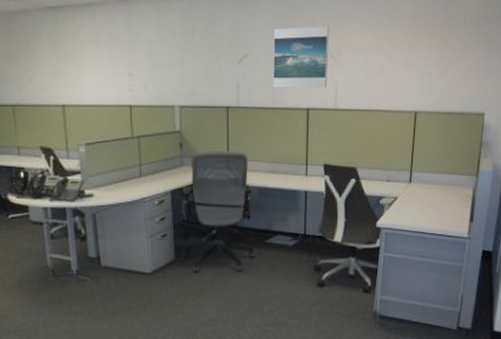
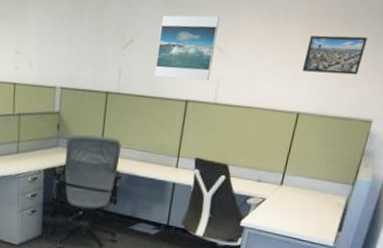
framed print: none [413,37,468,73] -> present [302,35,368,75]

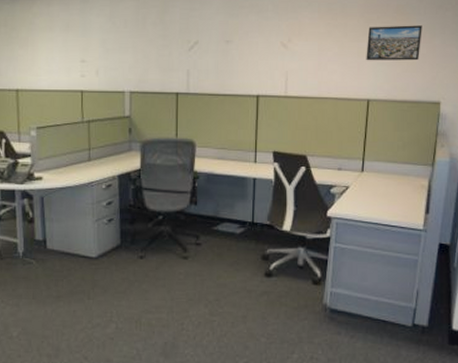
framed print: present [154,15,221,81] -> none [222,14,281,76]

